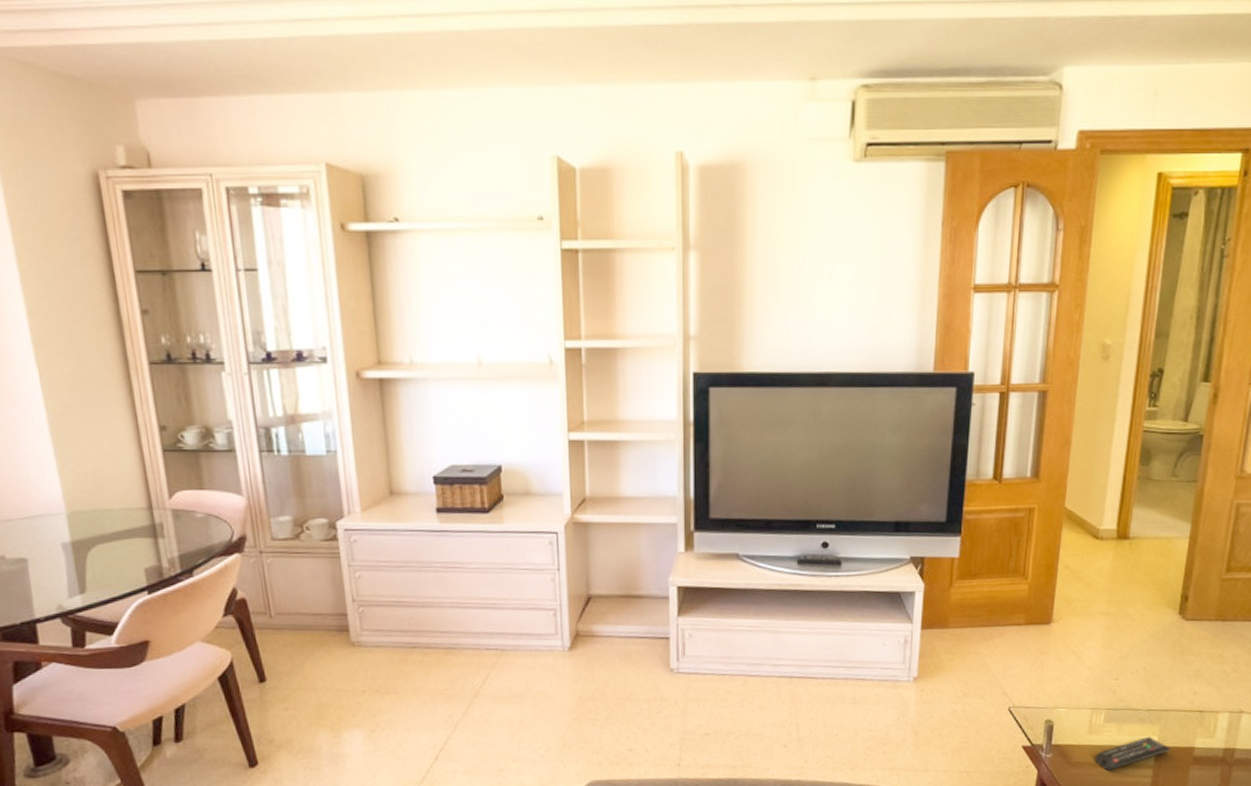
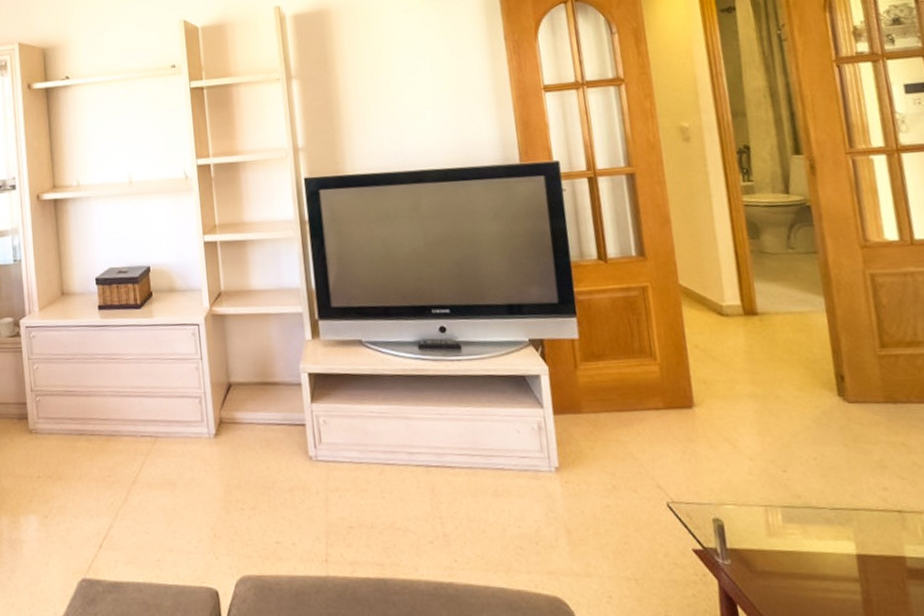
remote control: present [1095,736,1171,771] -> none [783,541,875,583]

